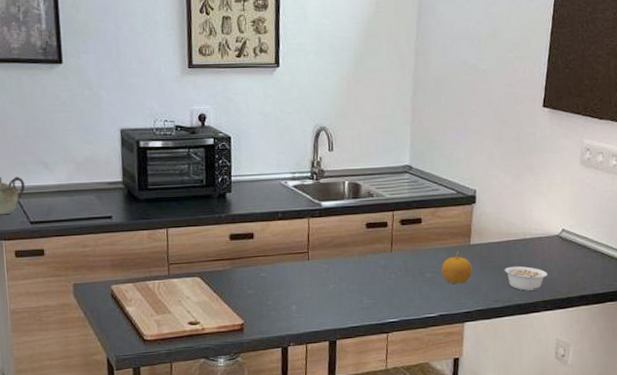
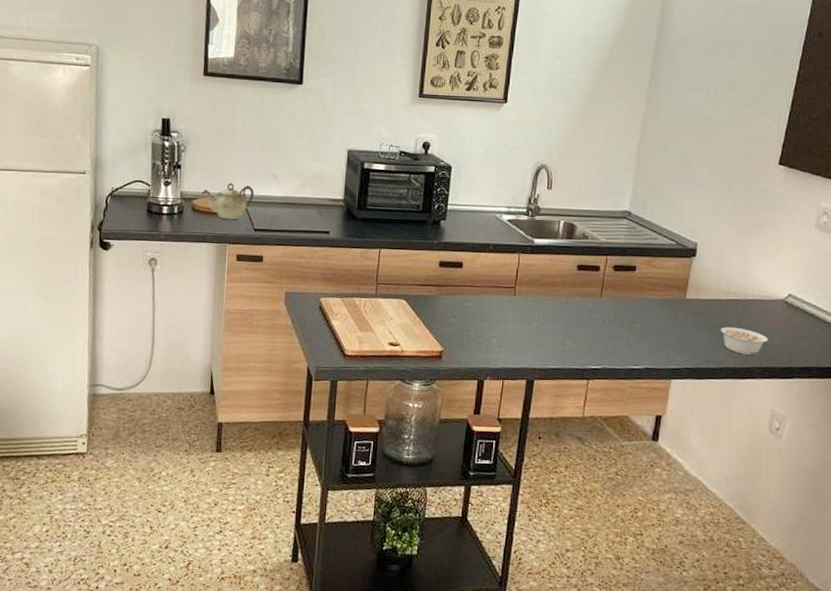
fruit: present [441,250,473,285] -> none [652,303,685,339]

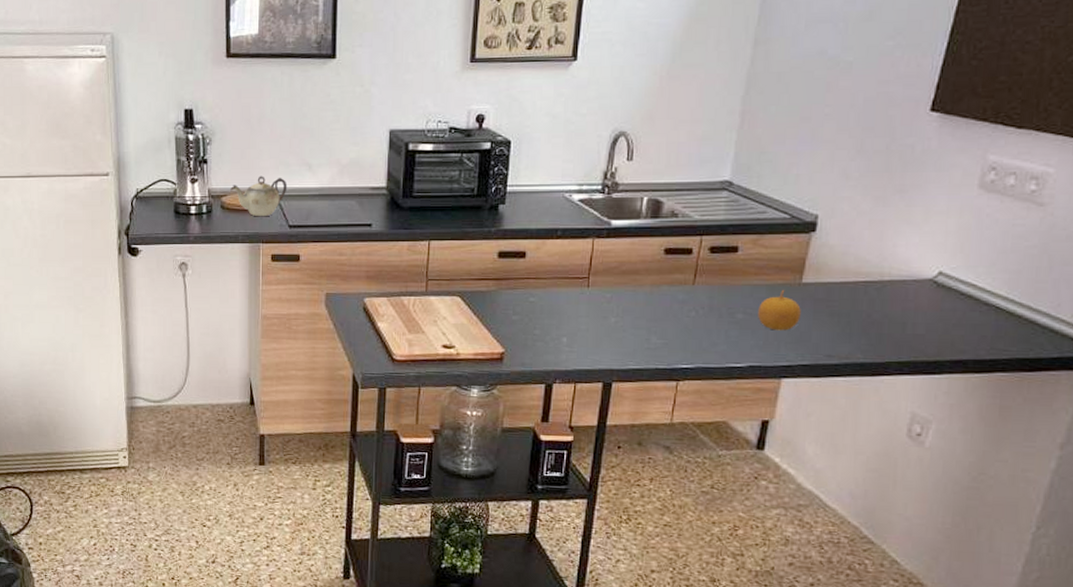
fruit: none [652,303,685,339] -> present [758,289,801,331]
legume: present [721,326,768,355] -> none [847,314,910,347]

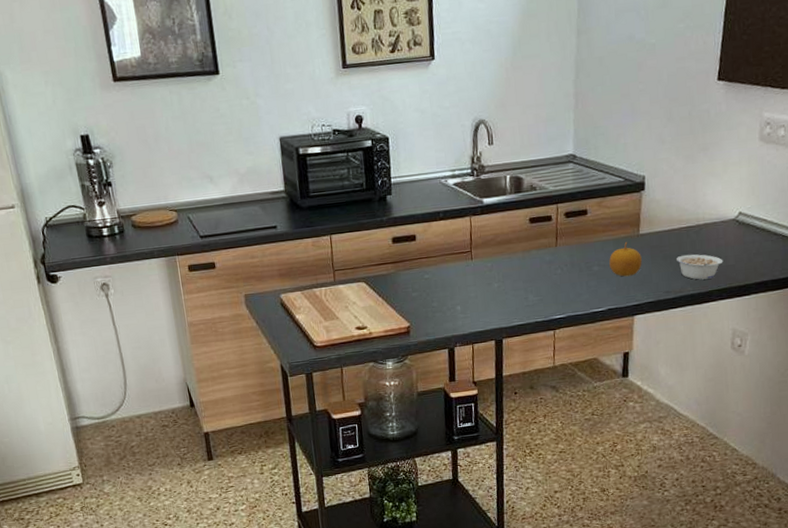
teapot: present [230,176,287,217] -> none [138,192,193,232]
legume: none [847,314,910,347] -> present [677,254,723,280]

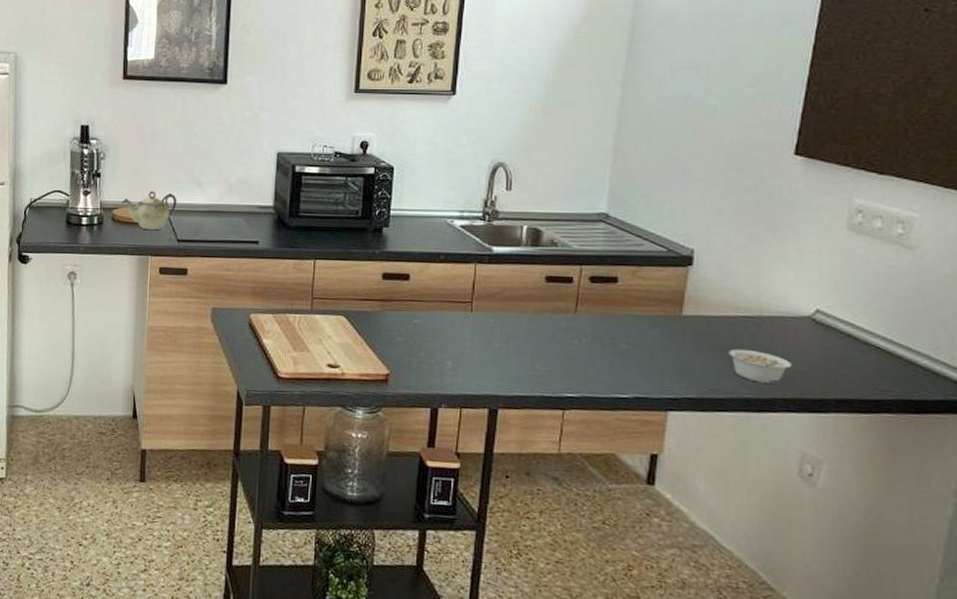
teapot: none [138,192,193,232] -> present [122,191,177,230]
fruit: present [609,241,642,277] -> none [641,321,683,363]

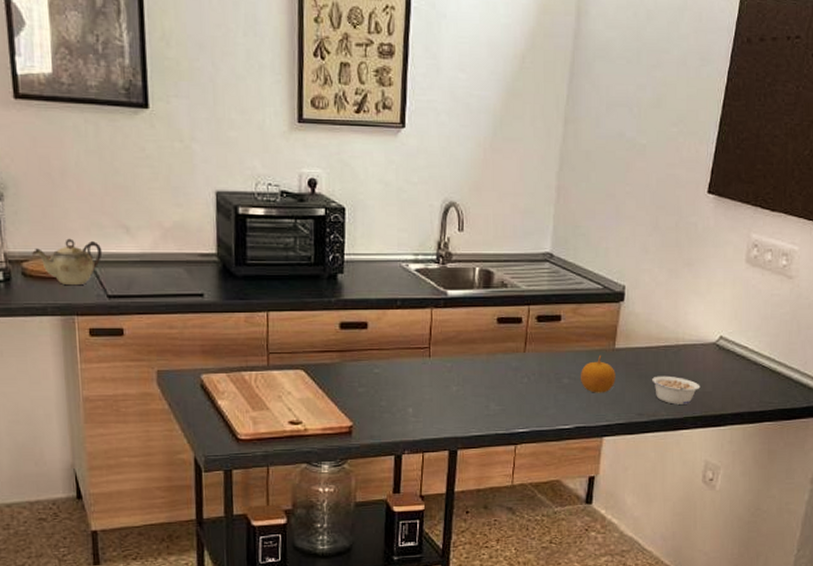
fruit: none [641,321,683,363] -> present [581,354,615,393]

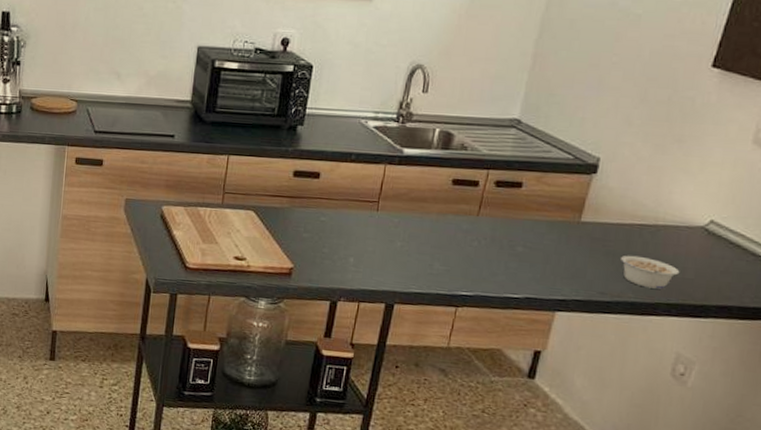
teapot: present [32,238,103,286] -> none [41,81,96,121]
fruit: present [581,354,615,393] -> none [537,226,578,266]

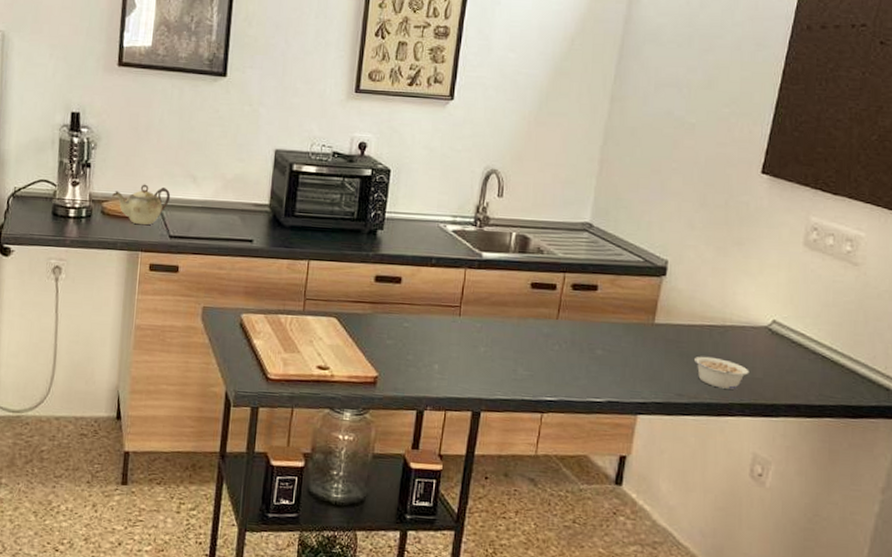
teapot: none [41,81,96,121] -> present [112,184,171,225]

